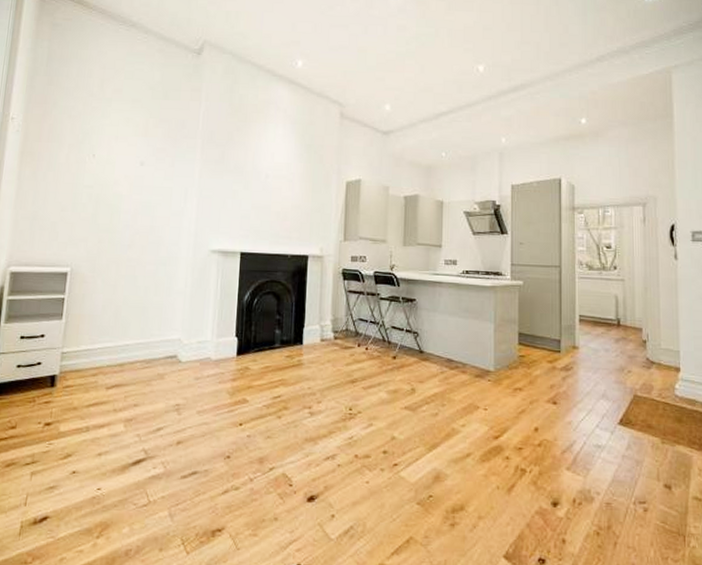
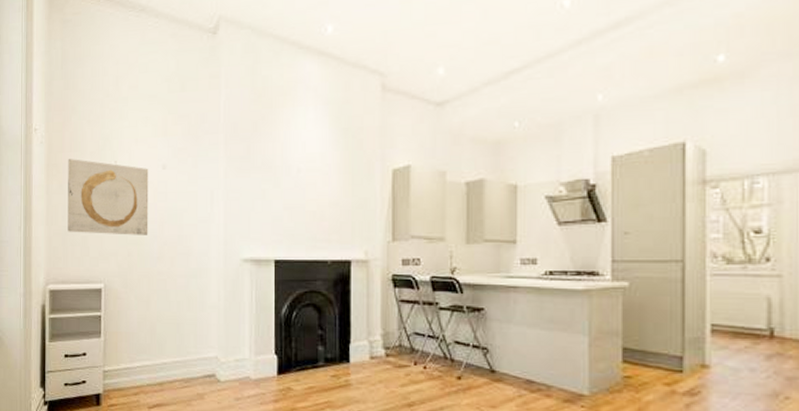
wall art: none [37,149,127,224] -> present [68,159,149,235]

